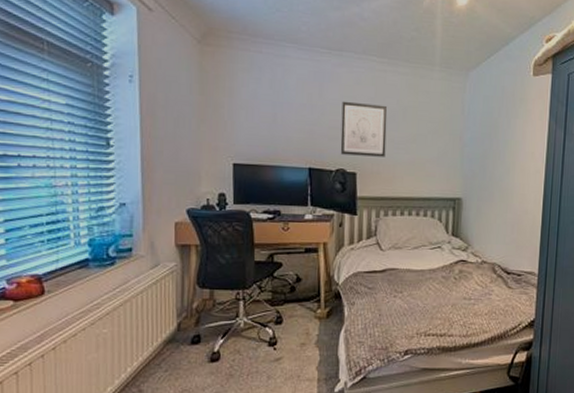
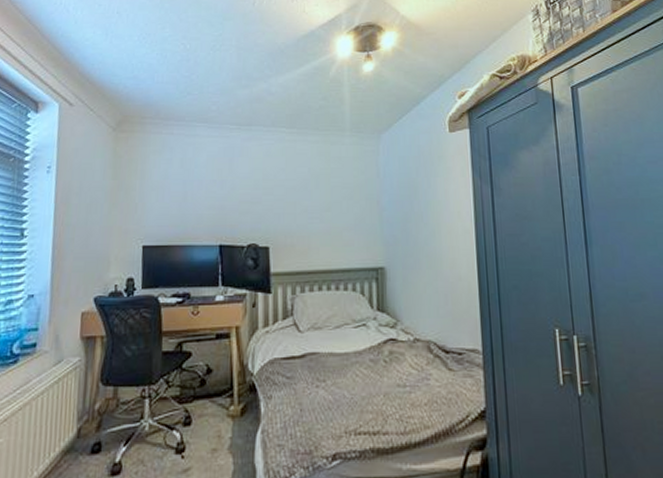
wall art: present [340,101,388,157] -> none [251,174,299,229]

